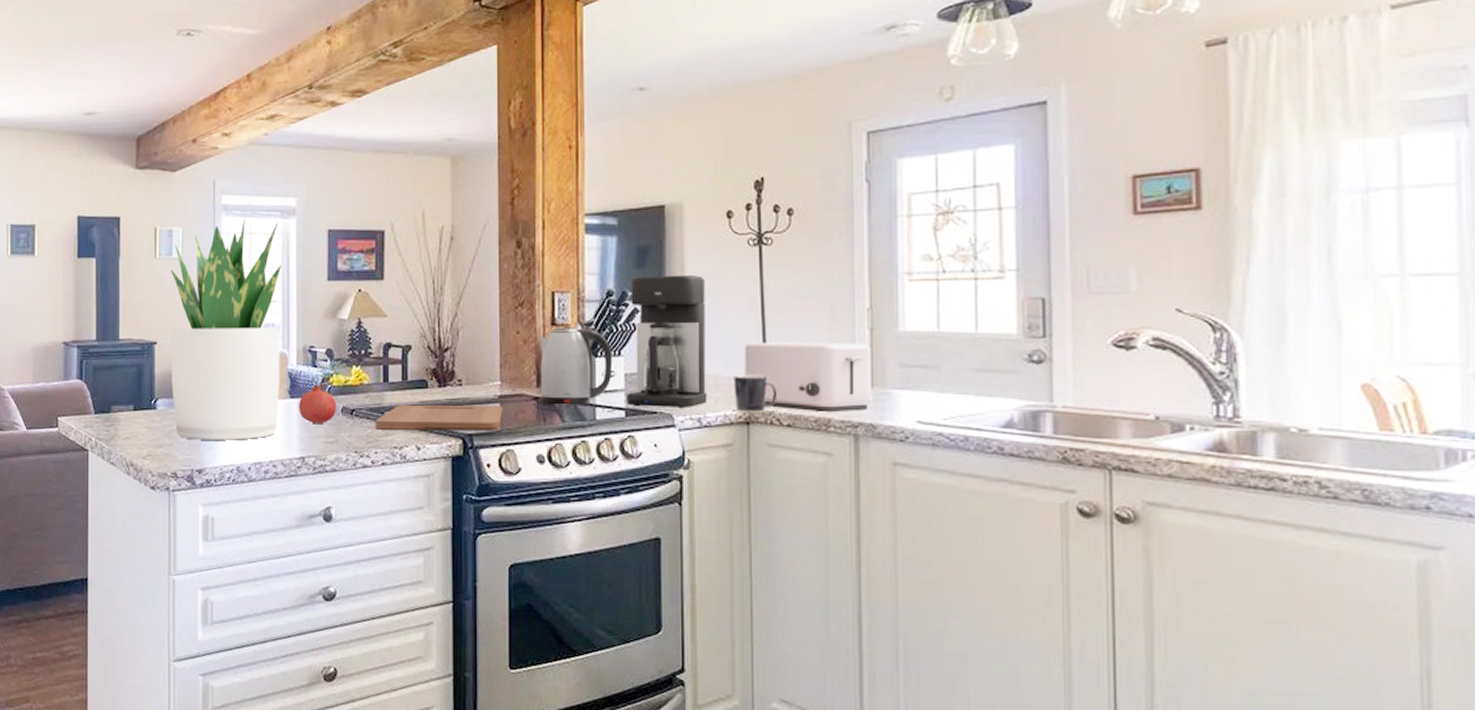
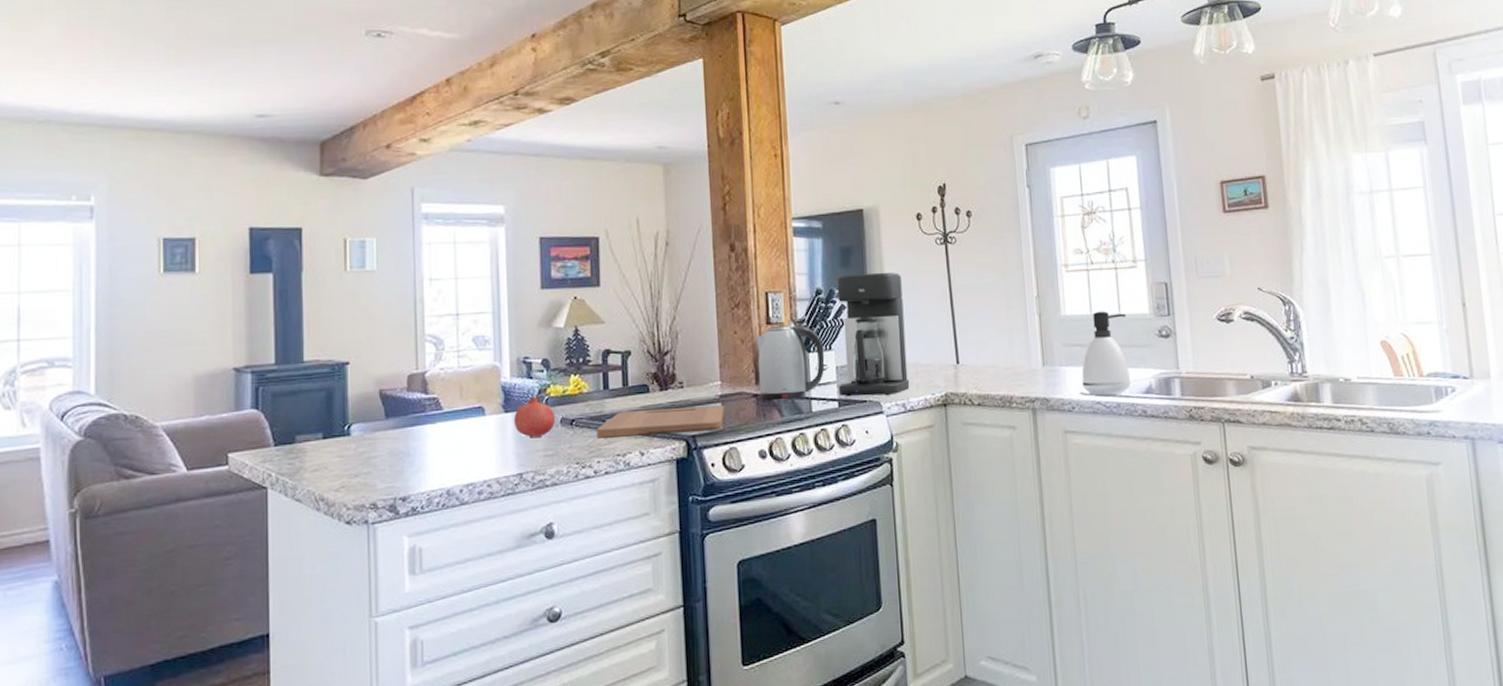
planter: present [171,219,282,440] -> none [365,228,493,466]
mug: present [733,376,778,414] -> none [930,361,969,397]
toaster: present [744,341,872,413] -> none [938,327,1044,391]
soap dispenser: none [920,328,985,428] -> present [1081,311,1130,397]

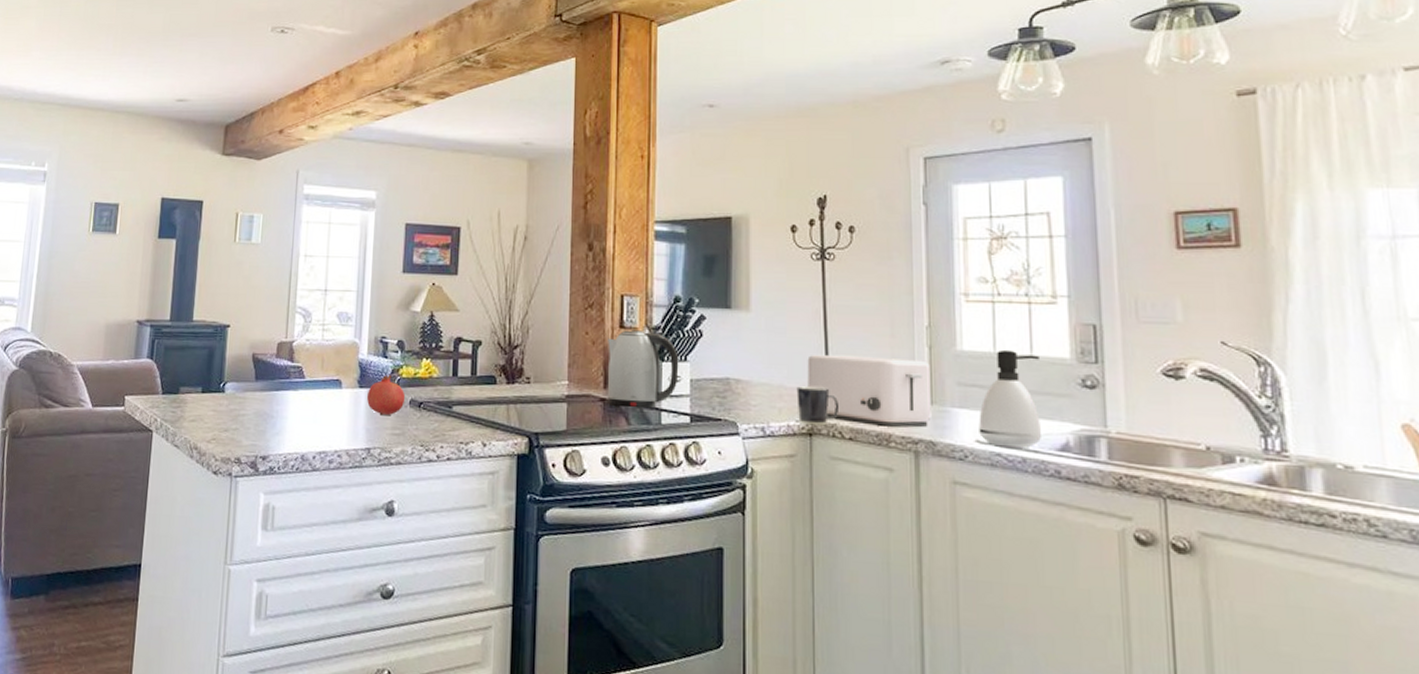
cutting board: present [596,405,725,438] -> none [442,400,570,431]
coffee maker: present [837,272,910,397] -> none [692,284,771,417]
mug: none [930,361,969,397] -> present [796,386,840,426]
toaster: none [938,327,1044,391] -> present [807,354,931,429]

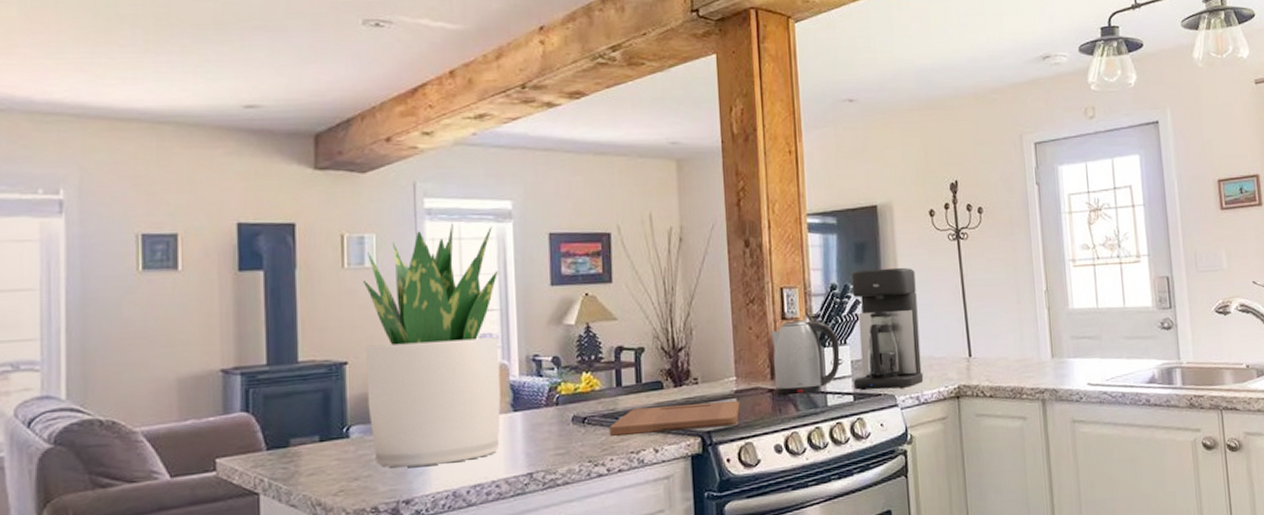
planter: none [241,209,359,428] -> present [364,223,501,468]
fruit: present [366,374,406,416] -> none [522,392,567,437]
cutting board: none [442,400,570,431] -> present [609,401,740,436]
coffee maker: none [692,284,771,417] -> present [851,267,924,391]
mug: present [796,386,840,426] -> none [944,354,981,390]
toaster: present [807,354,931,429] -> none [951,320,1053,383]
soap dispenser: present [978,349,1041,450] -> none [1088,304,1135,387]

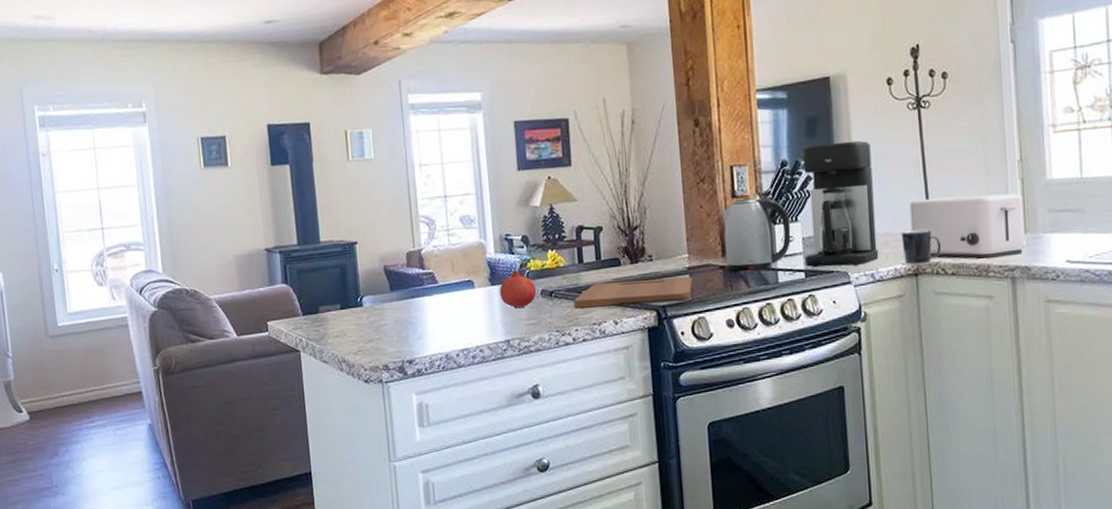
planter: present [364,223,501,468] -> none [365,116,481,333]
fruit: none [522,392,567,437] -> present [499,268,537,309]
mug: none [944,354,981,390] -> present [901,230,942,267]
toaster: none [951,320,1053,383] -> present [909,193,1025,260]

